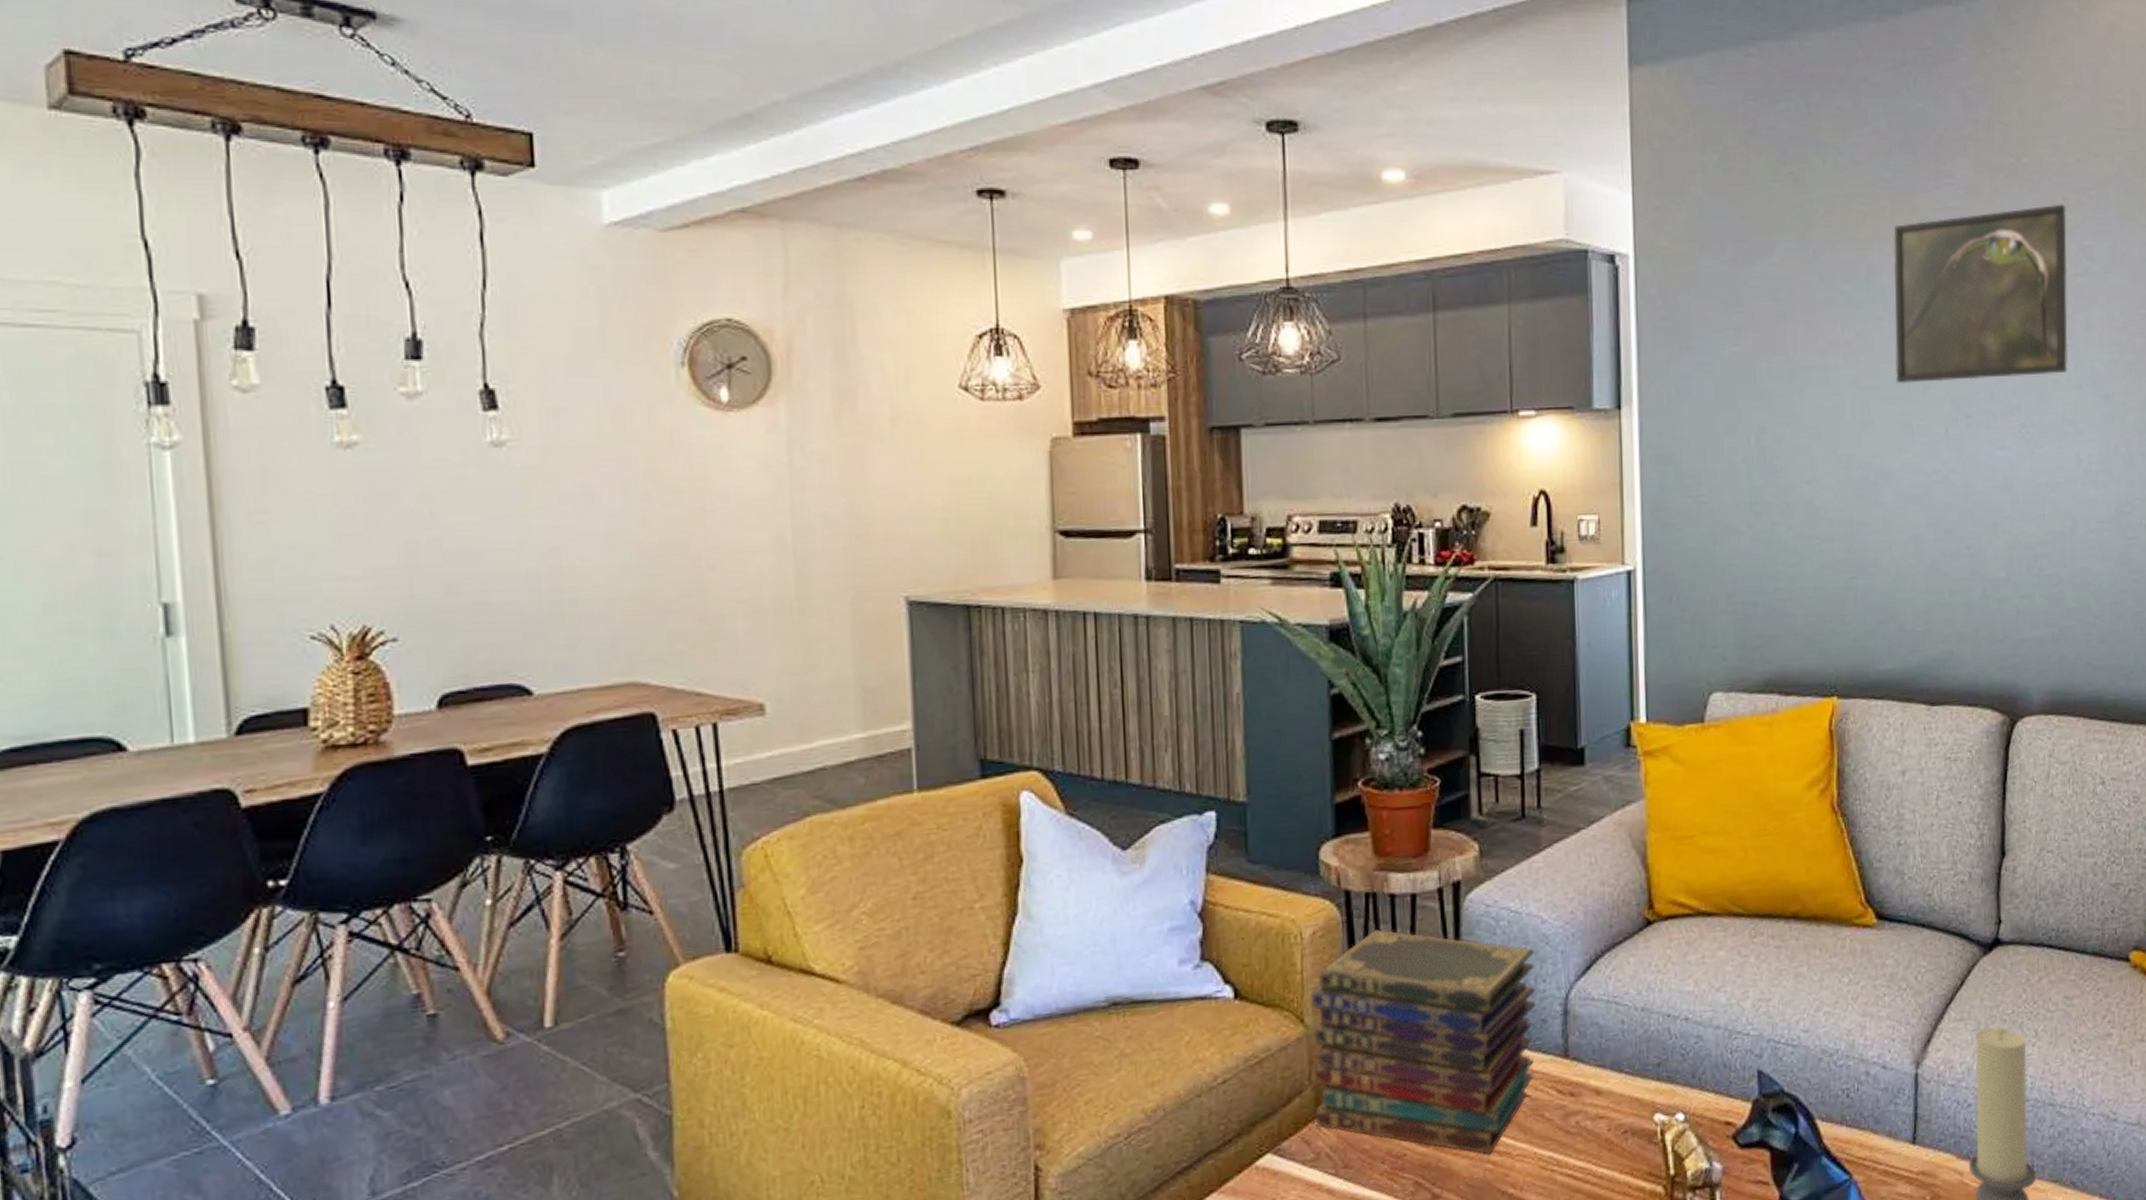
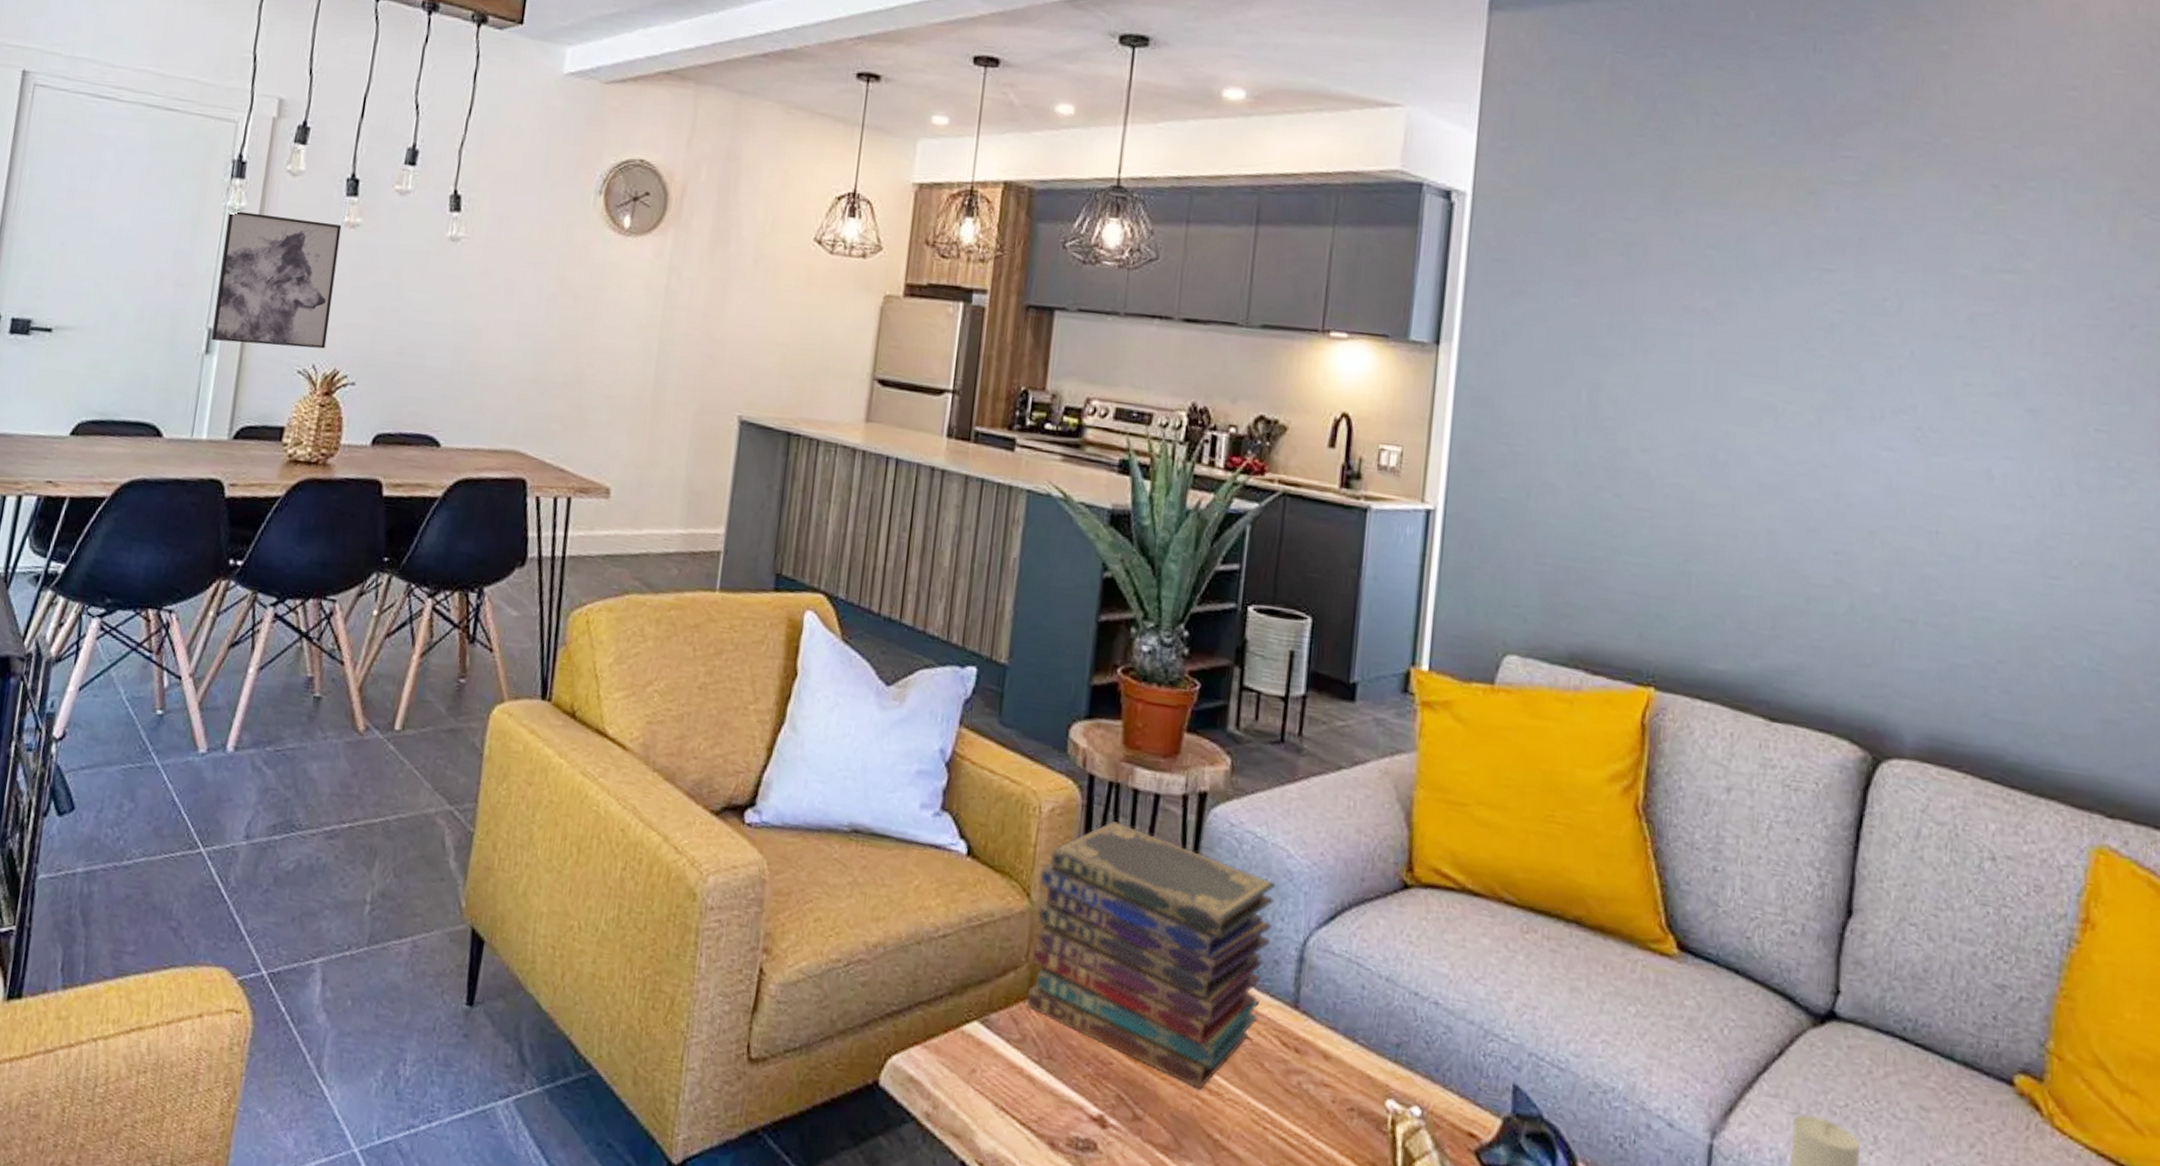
wall art: none [156,446,344,619] -> present [210,211,342,349]
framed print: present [1893,204,2068,384] -> none [1761,191,1996,378]

